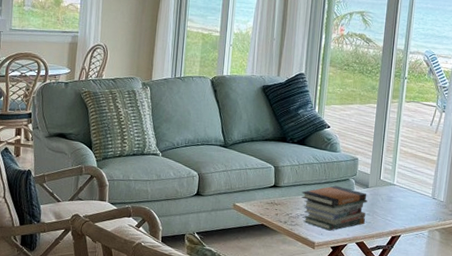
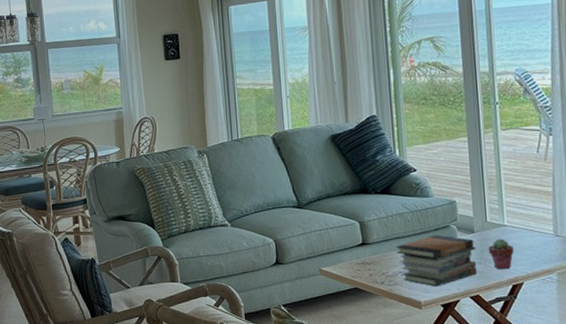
potted succulent: none [377,195,398,223] -> present [488,238,514,270]

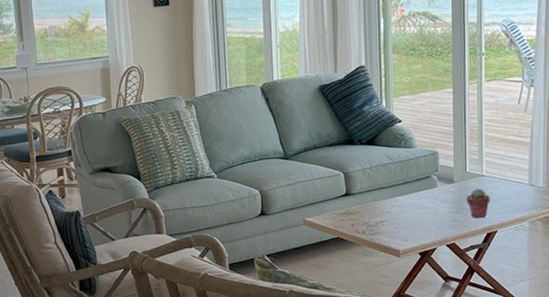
book stack: present [396,234,477,287] -> none [378,185,455,236]

